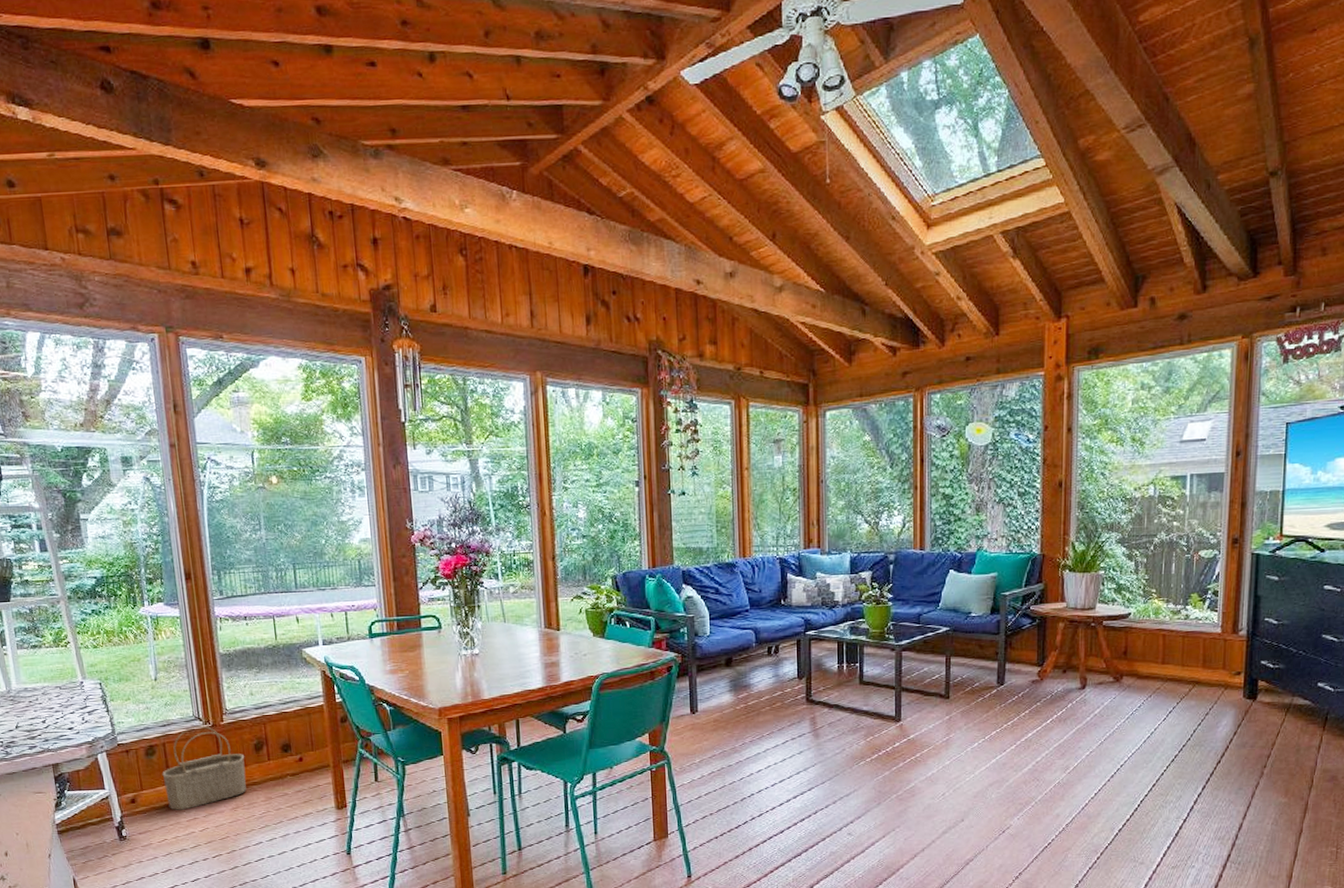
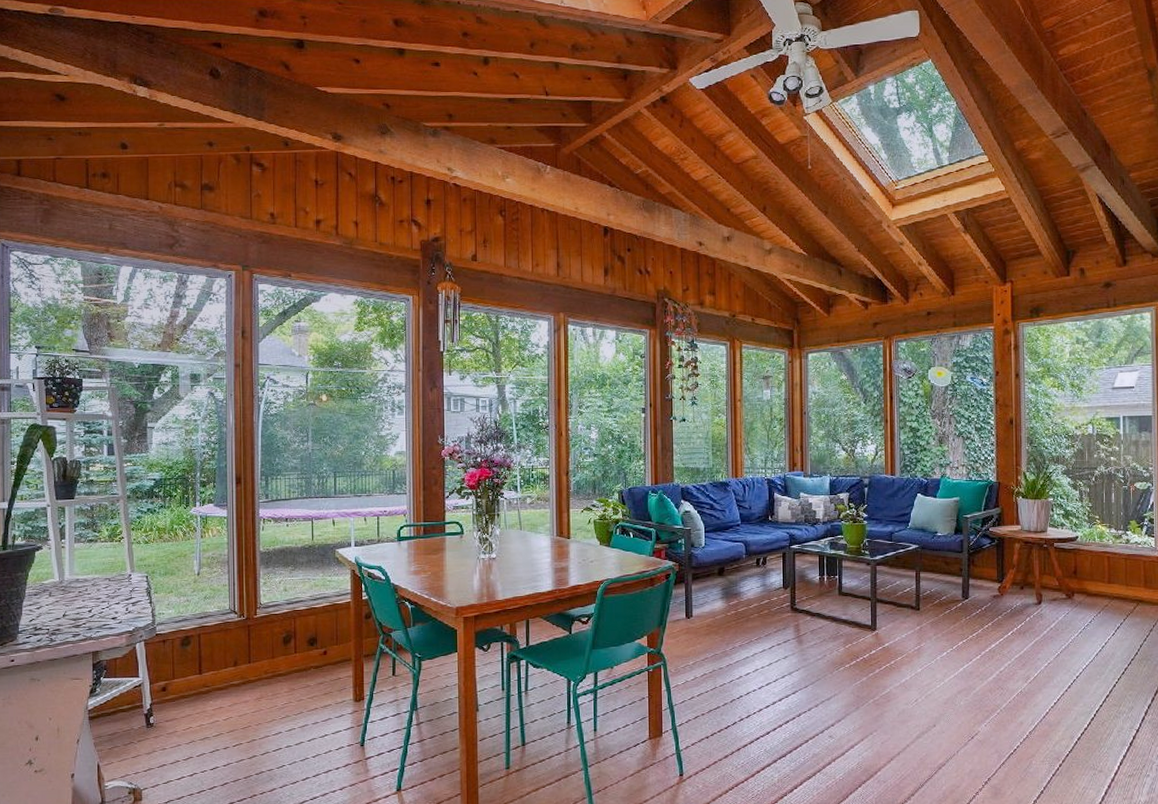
wicker basket: present [162,725,247,810] -> none [194,618,273,699]

